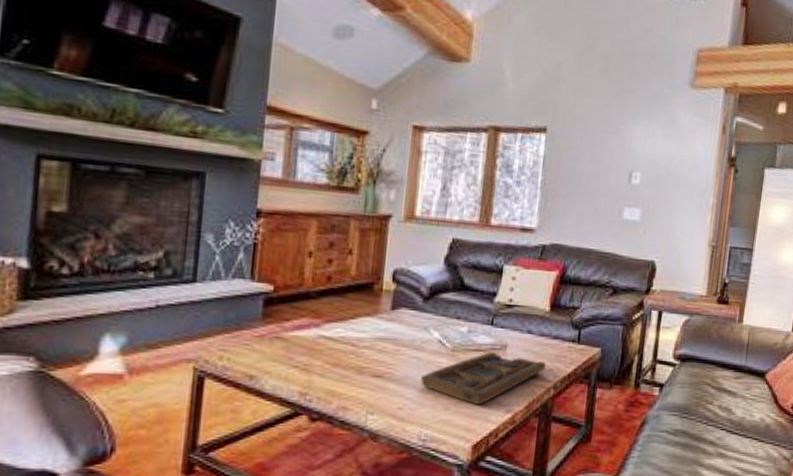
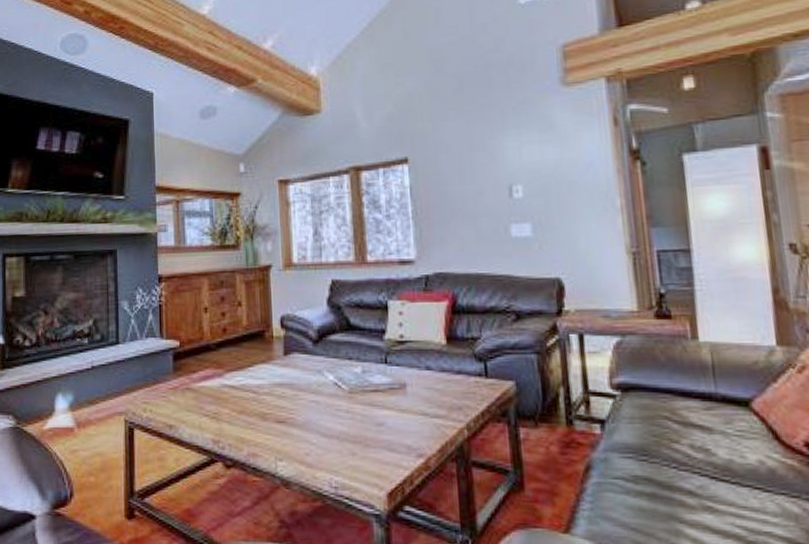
decorative tray: present [421,352,546,405] -> none [323,392,453,450]

